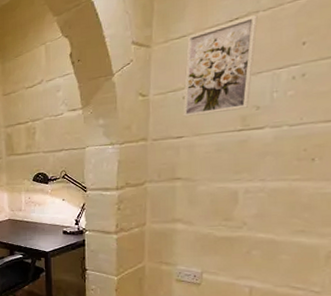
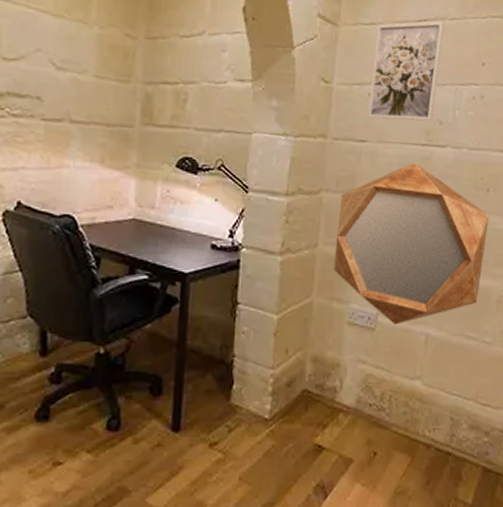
home mirror: none [160,147,315,280] -> present [333,162,489,325]

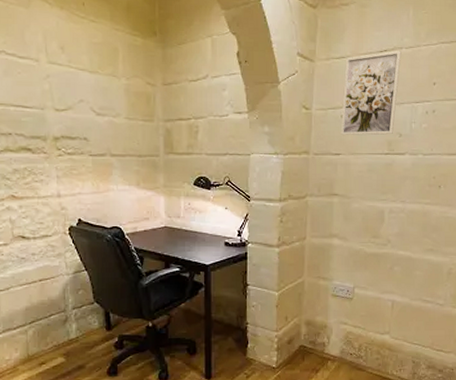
home mirror: present [333,162,489,325] -> none [319,169,441,295]

